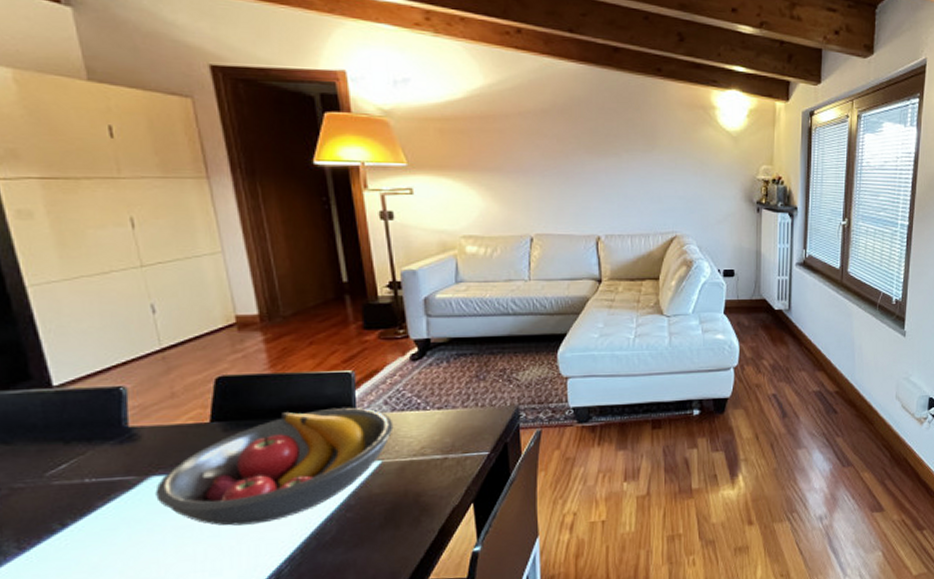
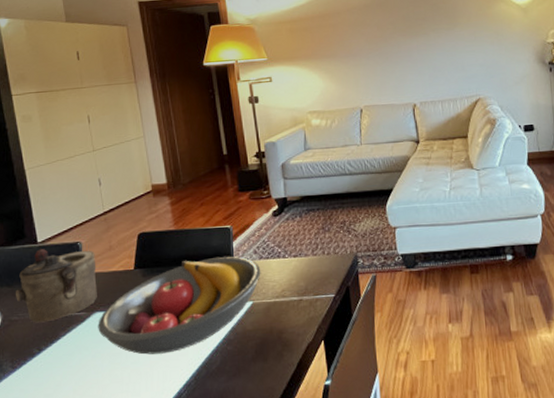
teapot: none [19,395,154,491] -> present [16,249,97,323]

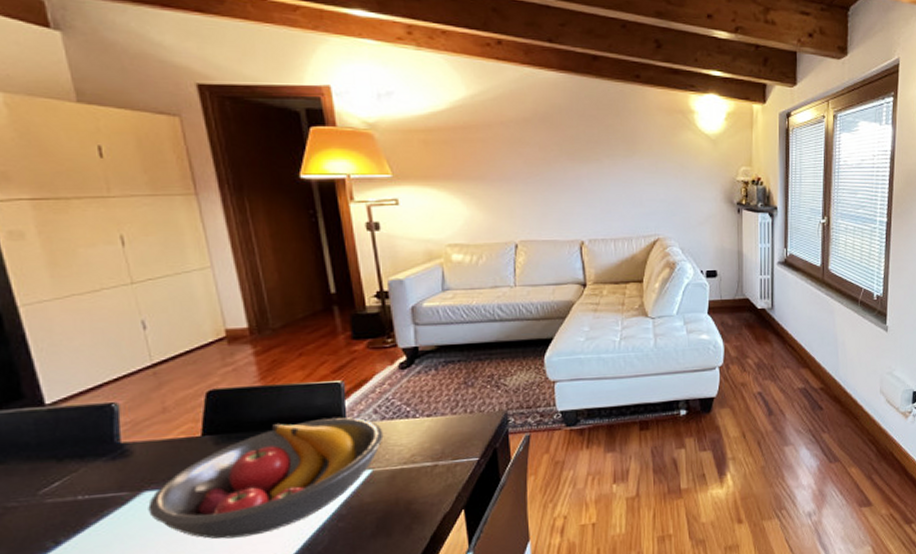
teapot: present [16,249,97,323] -> none [12,413,146,509]

